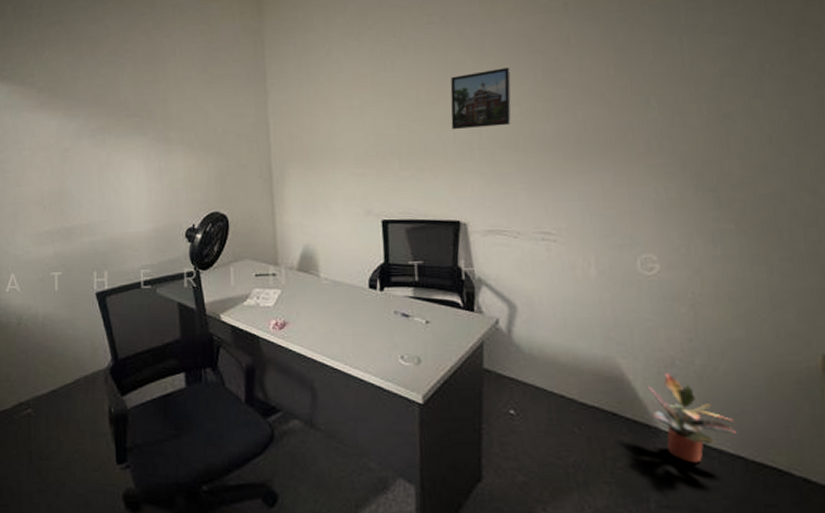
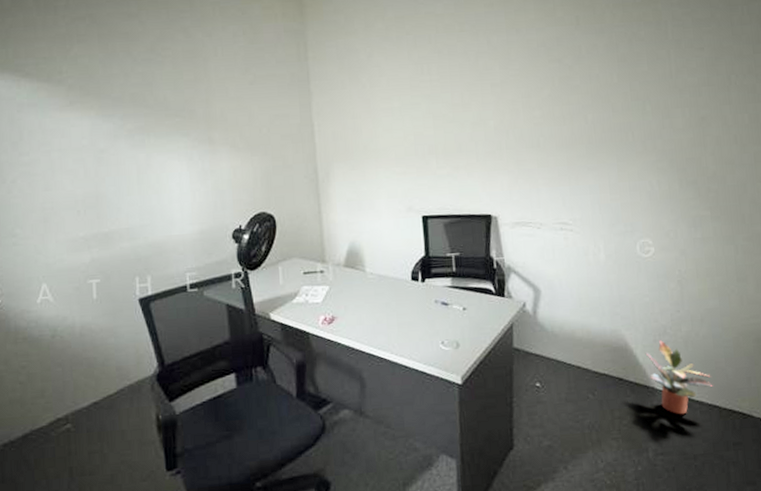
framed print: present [450,68,511,130] -> none [481,74,534,131]

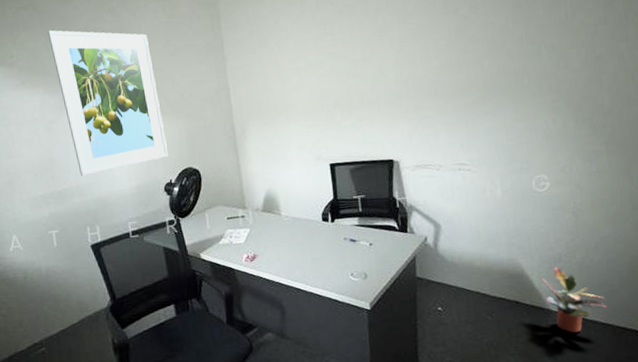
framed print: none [106,45,239,217] -> present [47,30,168,177]

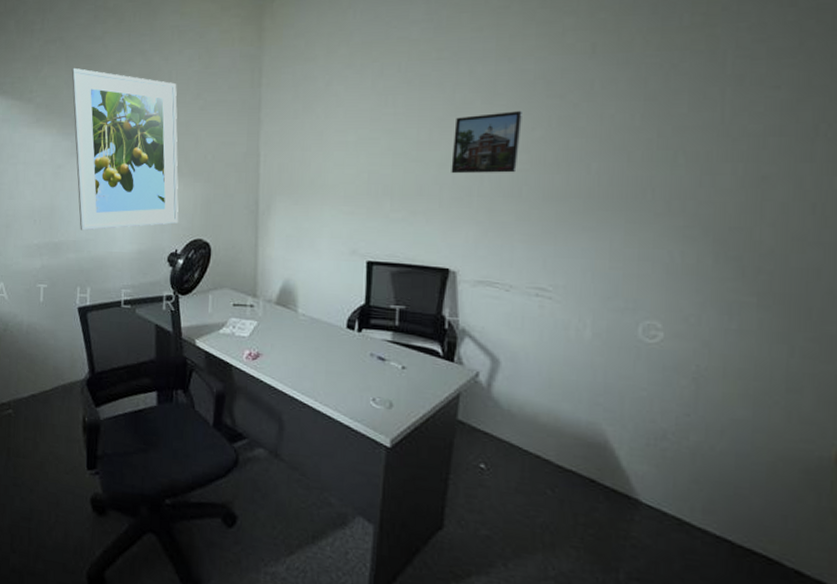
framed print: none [380,27,431,83] -> present [451,111,522,174]
potted plant: present [541,267,607,333] -> none [631,445,727,541]

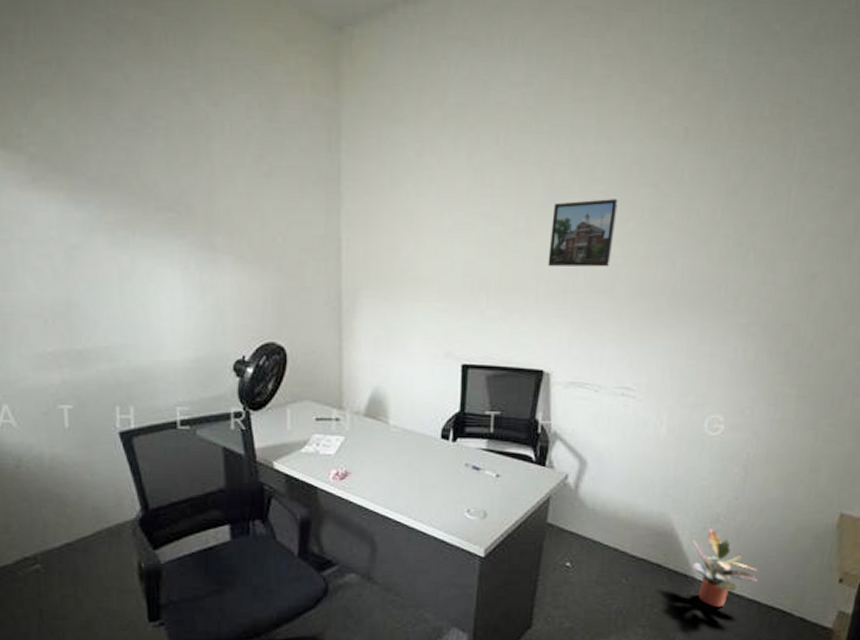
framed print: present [71,67,179,231] -> none [79,105,244,334]
potted plant: none [631,445,727,541] -> present [691,528,758,608]

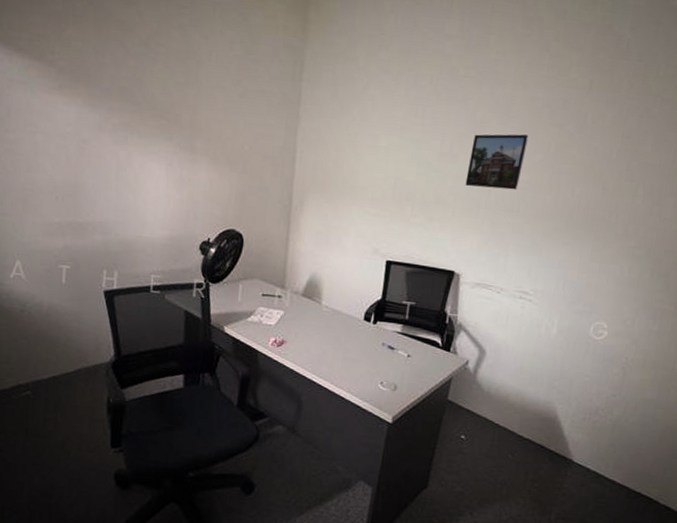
potted plant: present [691,528,758,608] -> none [570,419,629,489]

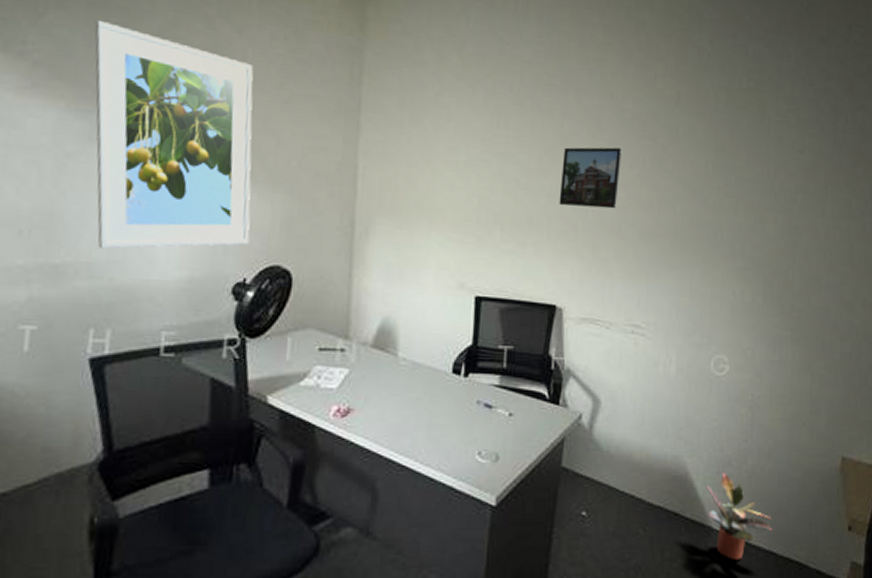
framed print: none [100,32,217,213] -> present [95,19,254,249]
potted plant: none [570,419,629,489] -> present [706,473,773,561]

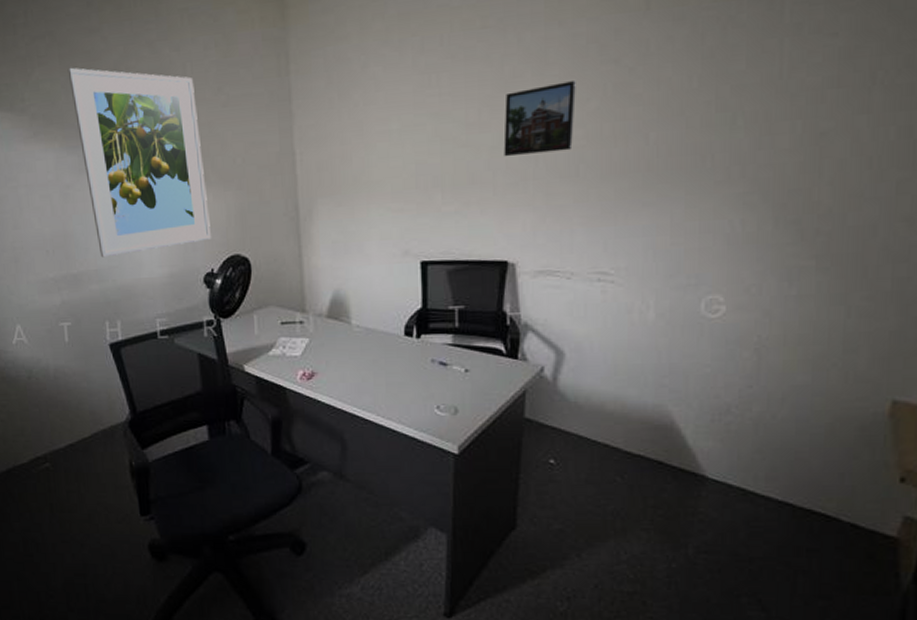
potted plant: present [706,473,773,561] -> none [697,421,788,510]

